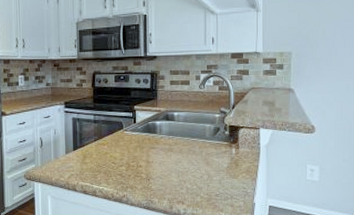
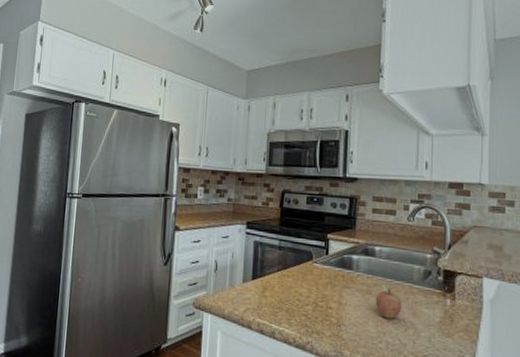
fruit: none [176,142,198,169] -> present [375,284,402,319]

